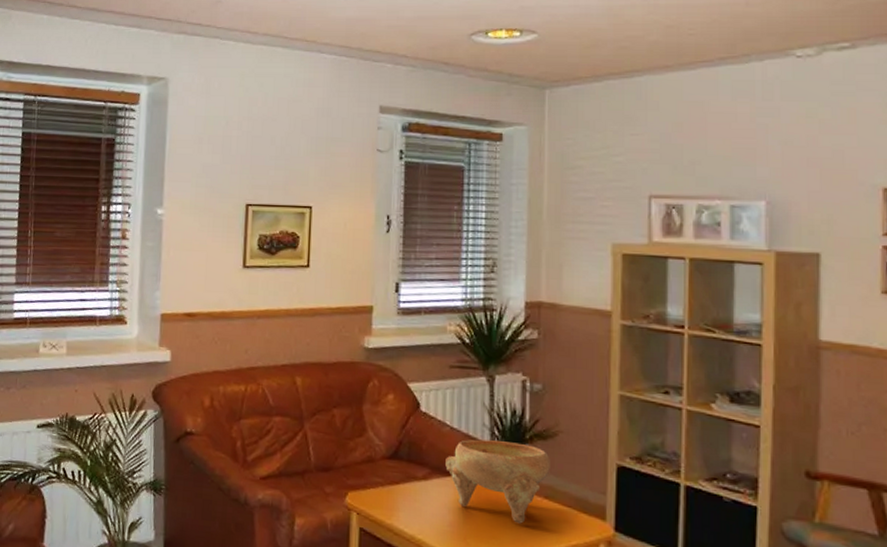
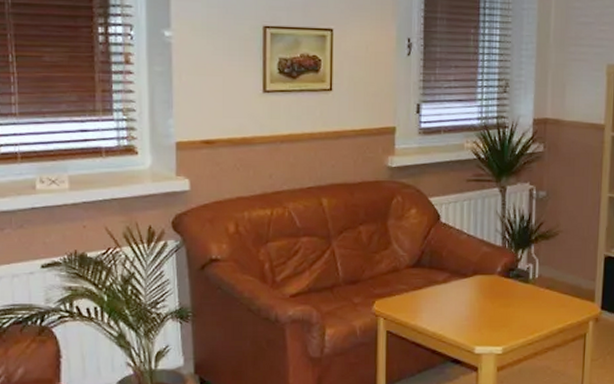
decorative bowl: present [445,439,550,524] -> none [463,243,552,312]

